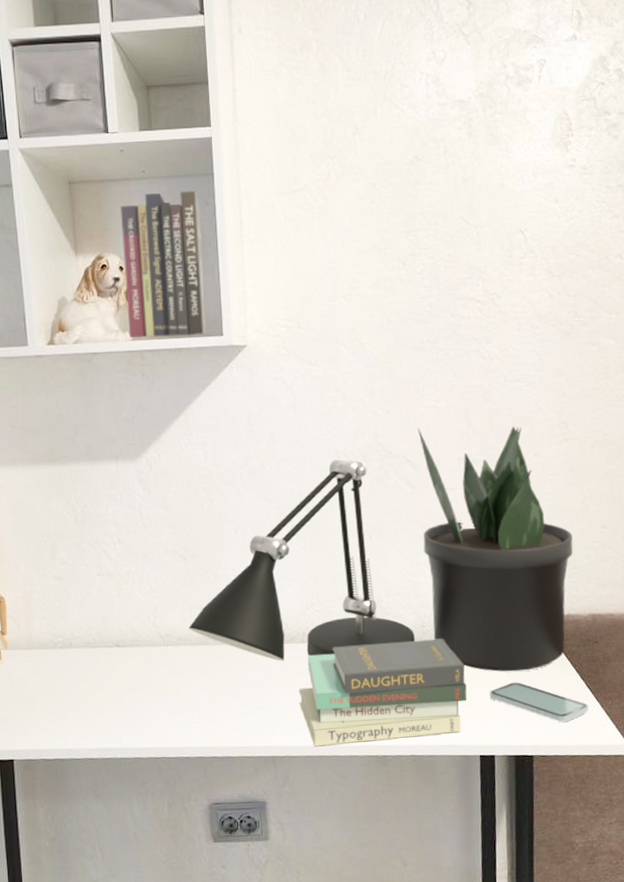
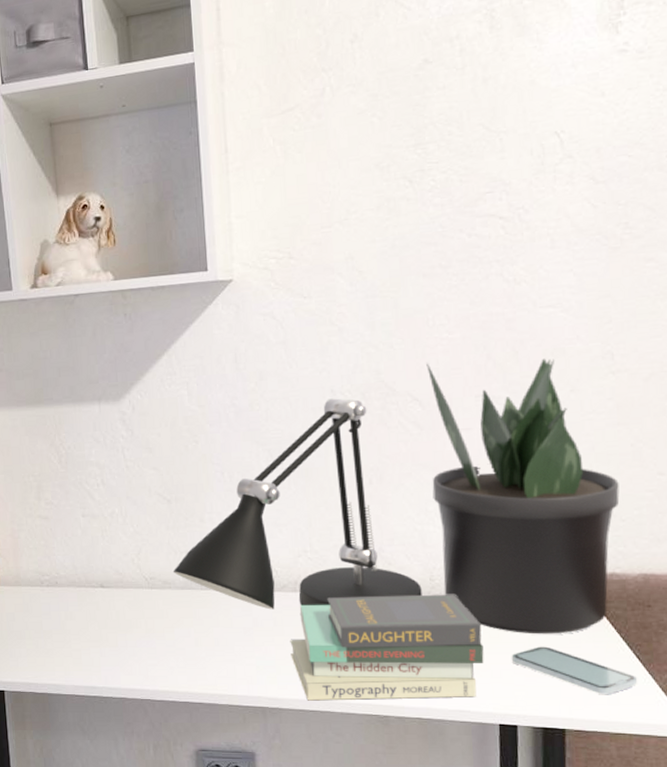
books: present [120,190,208,338] -> none [101,120,191,278]

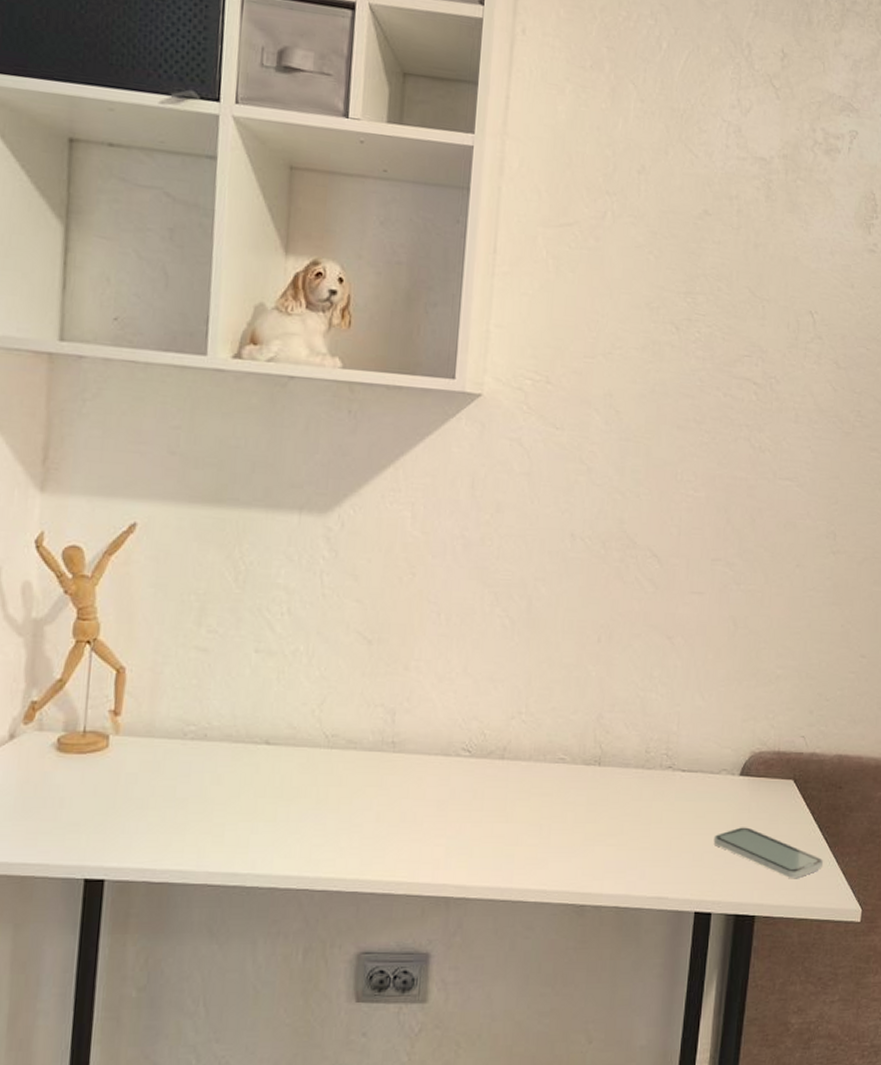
desk lamp: present [173,398,422,610] -> none [361,543,636,780]
books: present [290,594,484,701] -> none [487,767,689,889]
planter: present [426,358,620,635] -> none [658,519,828,815]

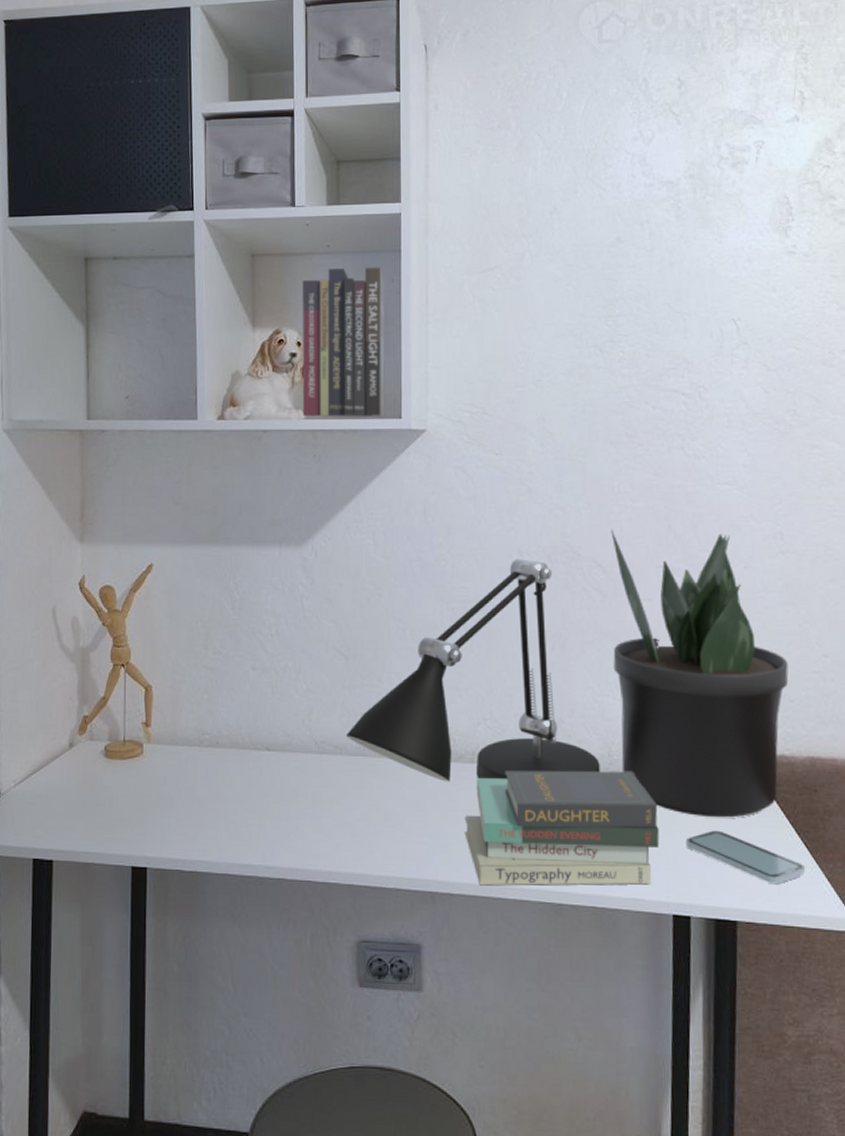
books: none [338,197,448,374] -> present [302,267,385,417]
desk lamp: none [361,543,636,780] -> present [345,559,600,782]
books: none [487,767,689,889] -> present [464,770,660,886]
planter: none [658,519,828,815] -> present [611,530,789,818]

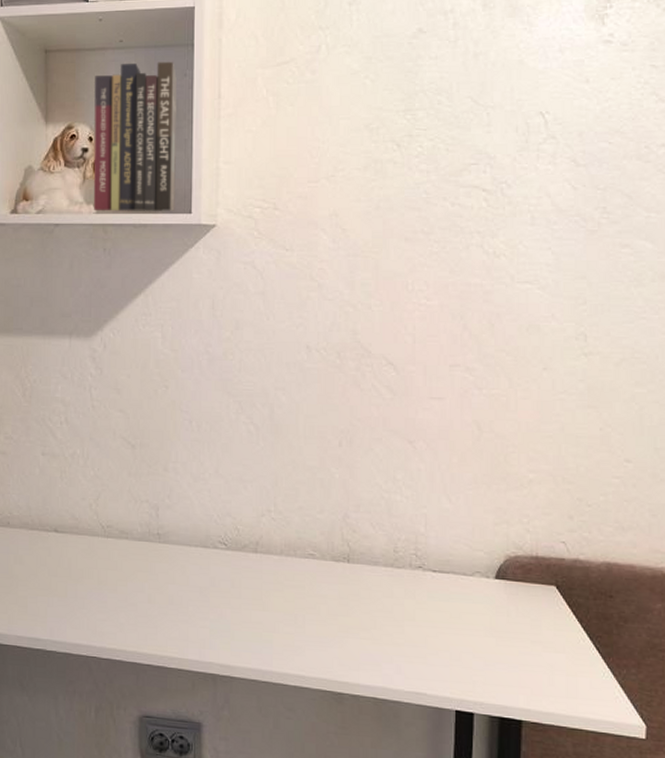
desk lamp: present [345,559,600,782] -> none [131,355,385,571]
books: present [464,770,660,886] -> none [246,562,444,680]
planter: present [611,530,789,818] -> none [402,328,587,619]
smartphone: present [685,830,806,883] -> none [471,630,597,686]

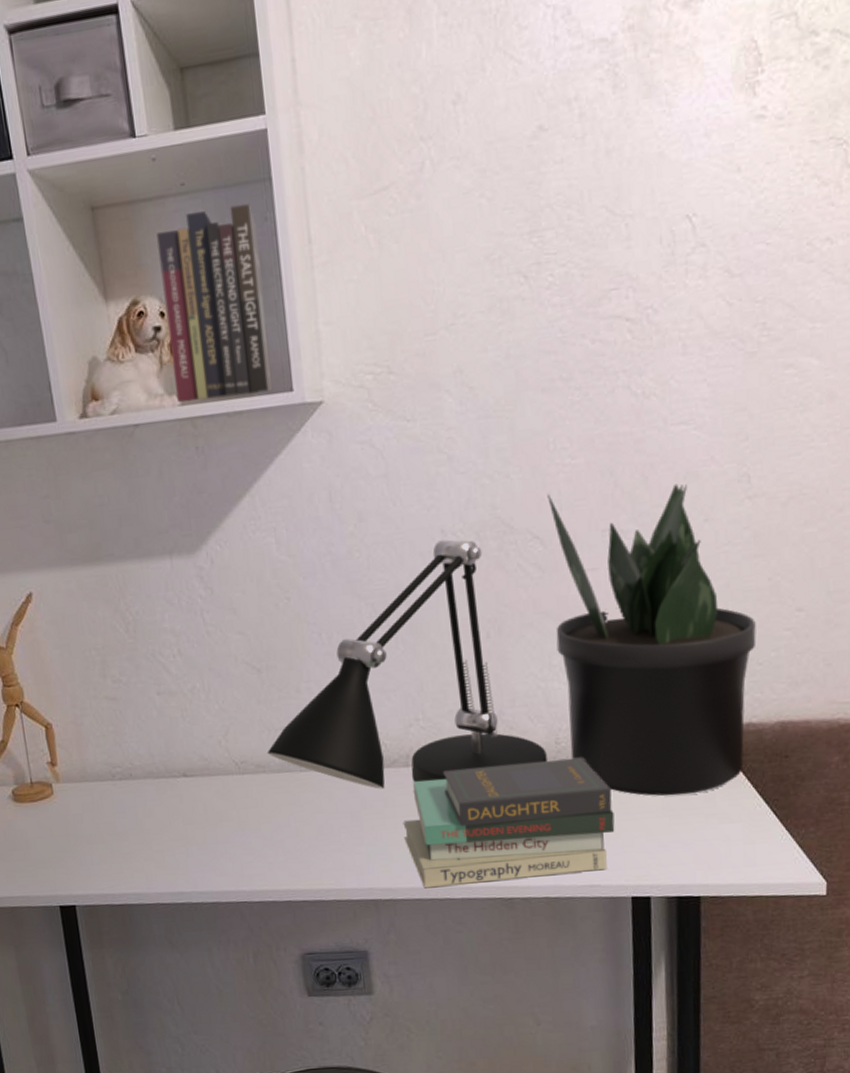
desk lamp: none [131,355,385,571] -> present [267,539,547,789]
books: none [246,562,444,680] -> present [403,757,615,889]
planter: none [402,328,587,619] -> present [547,484,757,796]

